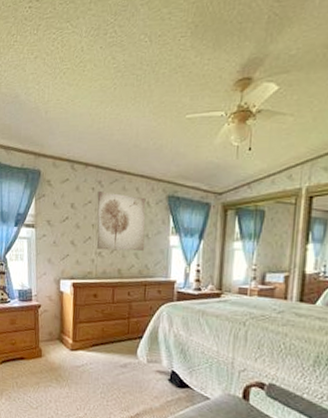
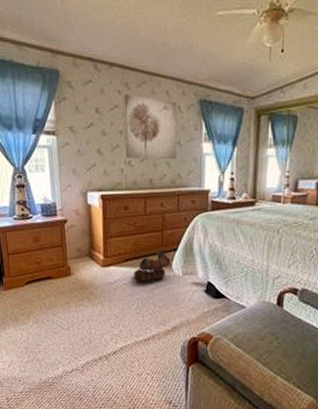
boots: none [100,335,136,368] -> present [134,248,171,283]

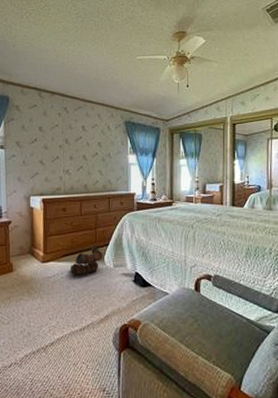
wall art: present [124,95,177,160] -> none [63,117,107,169]

